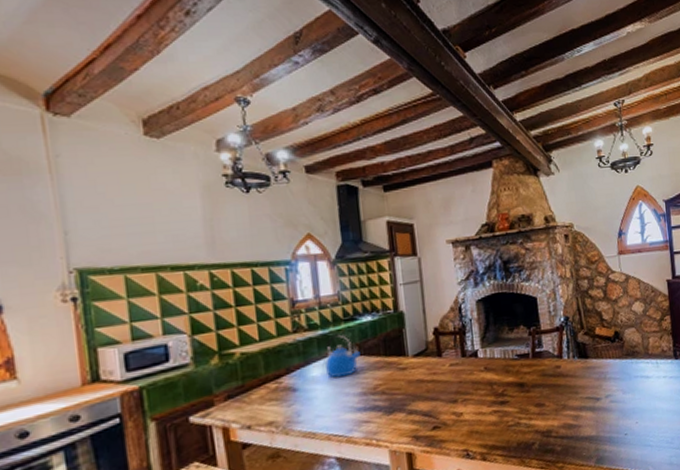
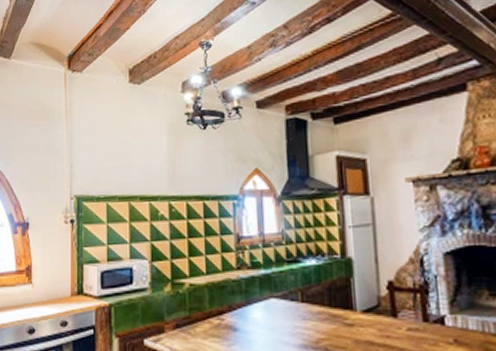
kettle: present [325,334,360,379] -> none [266,276,303,324]

